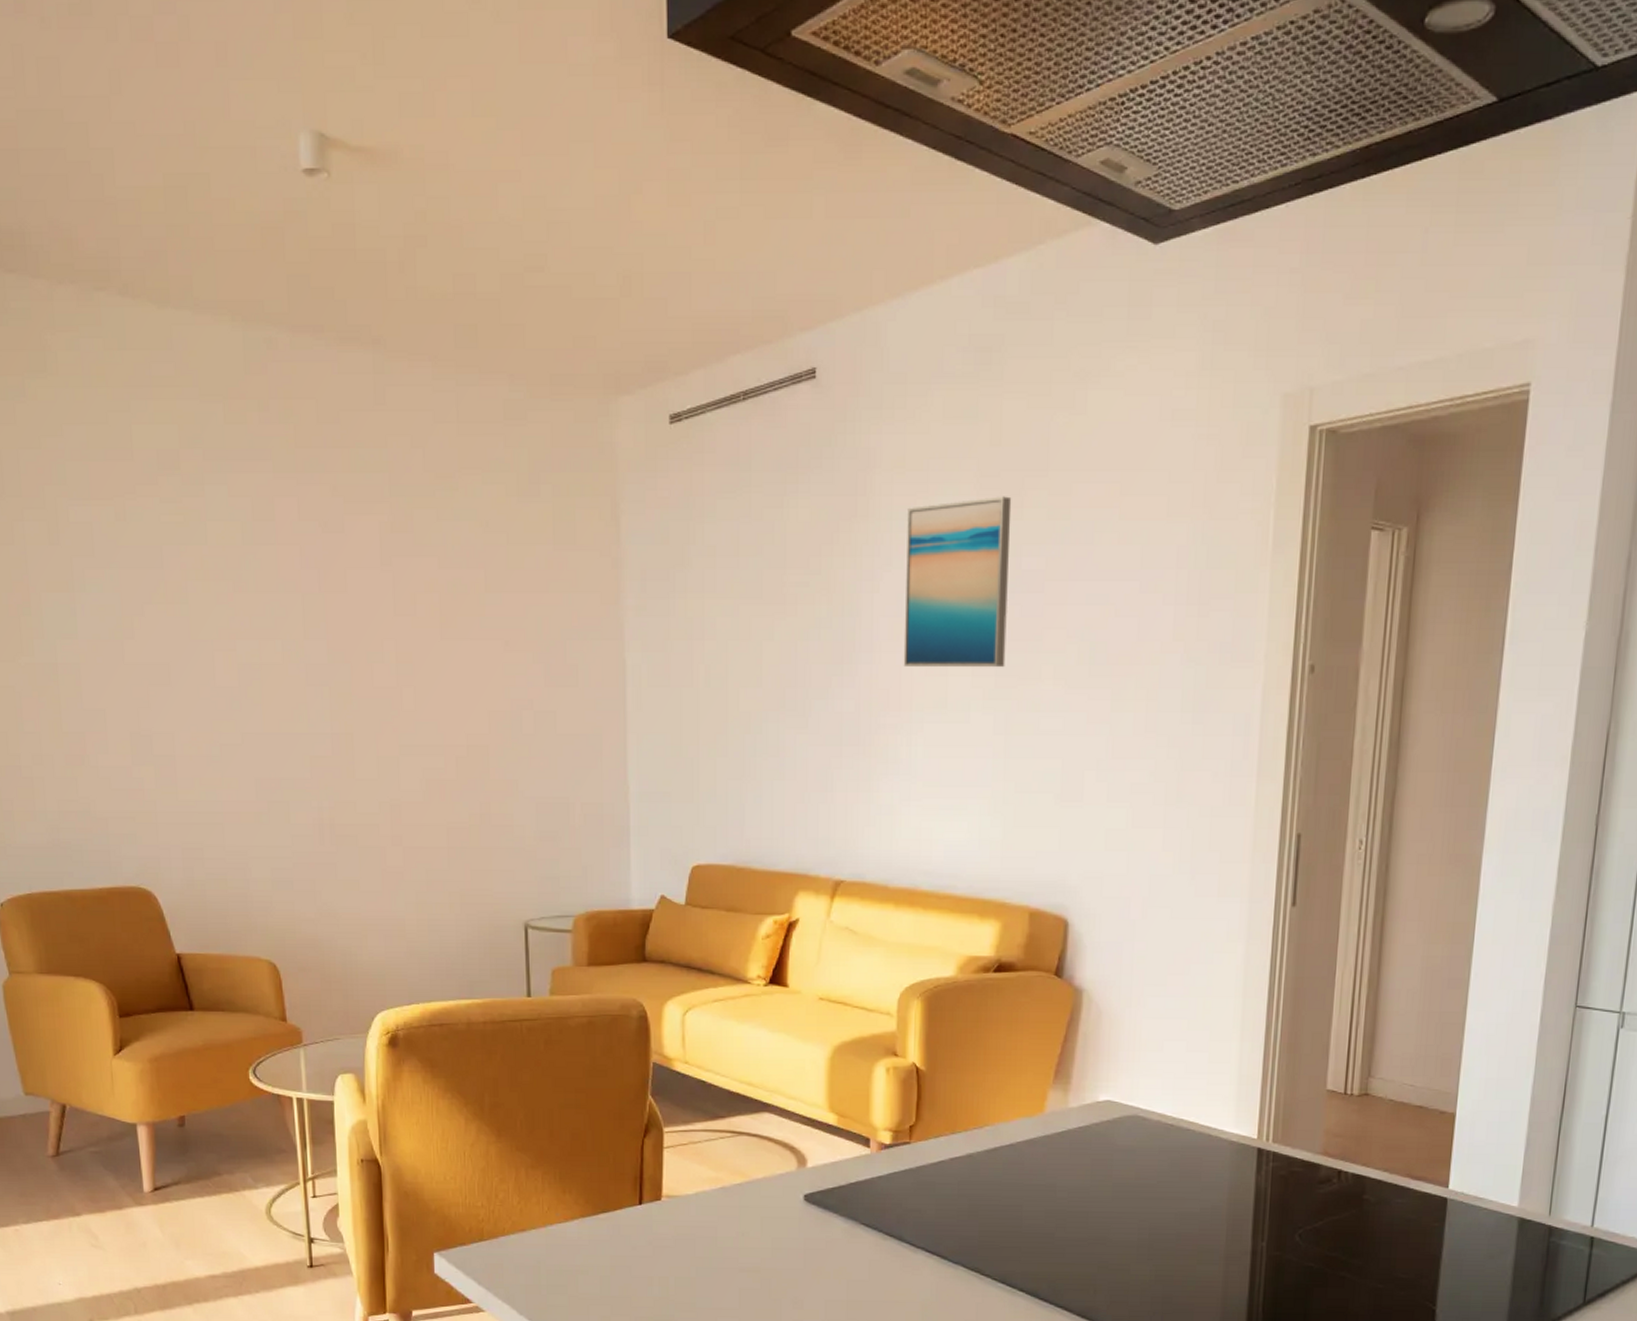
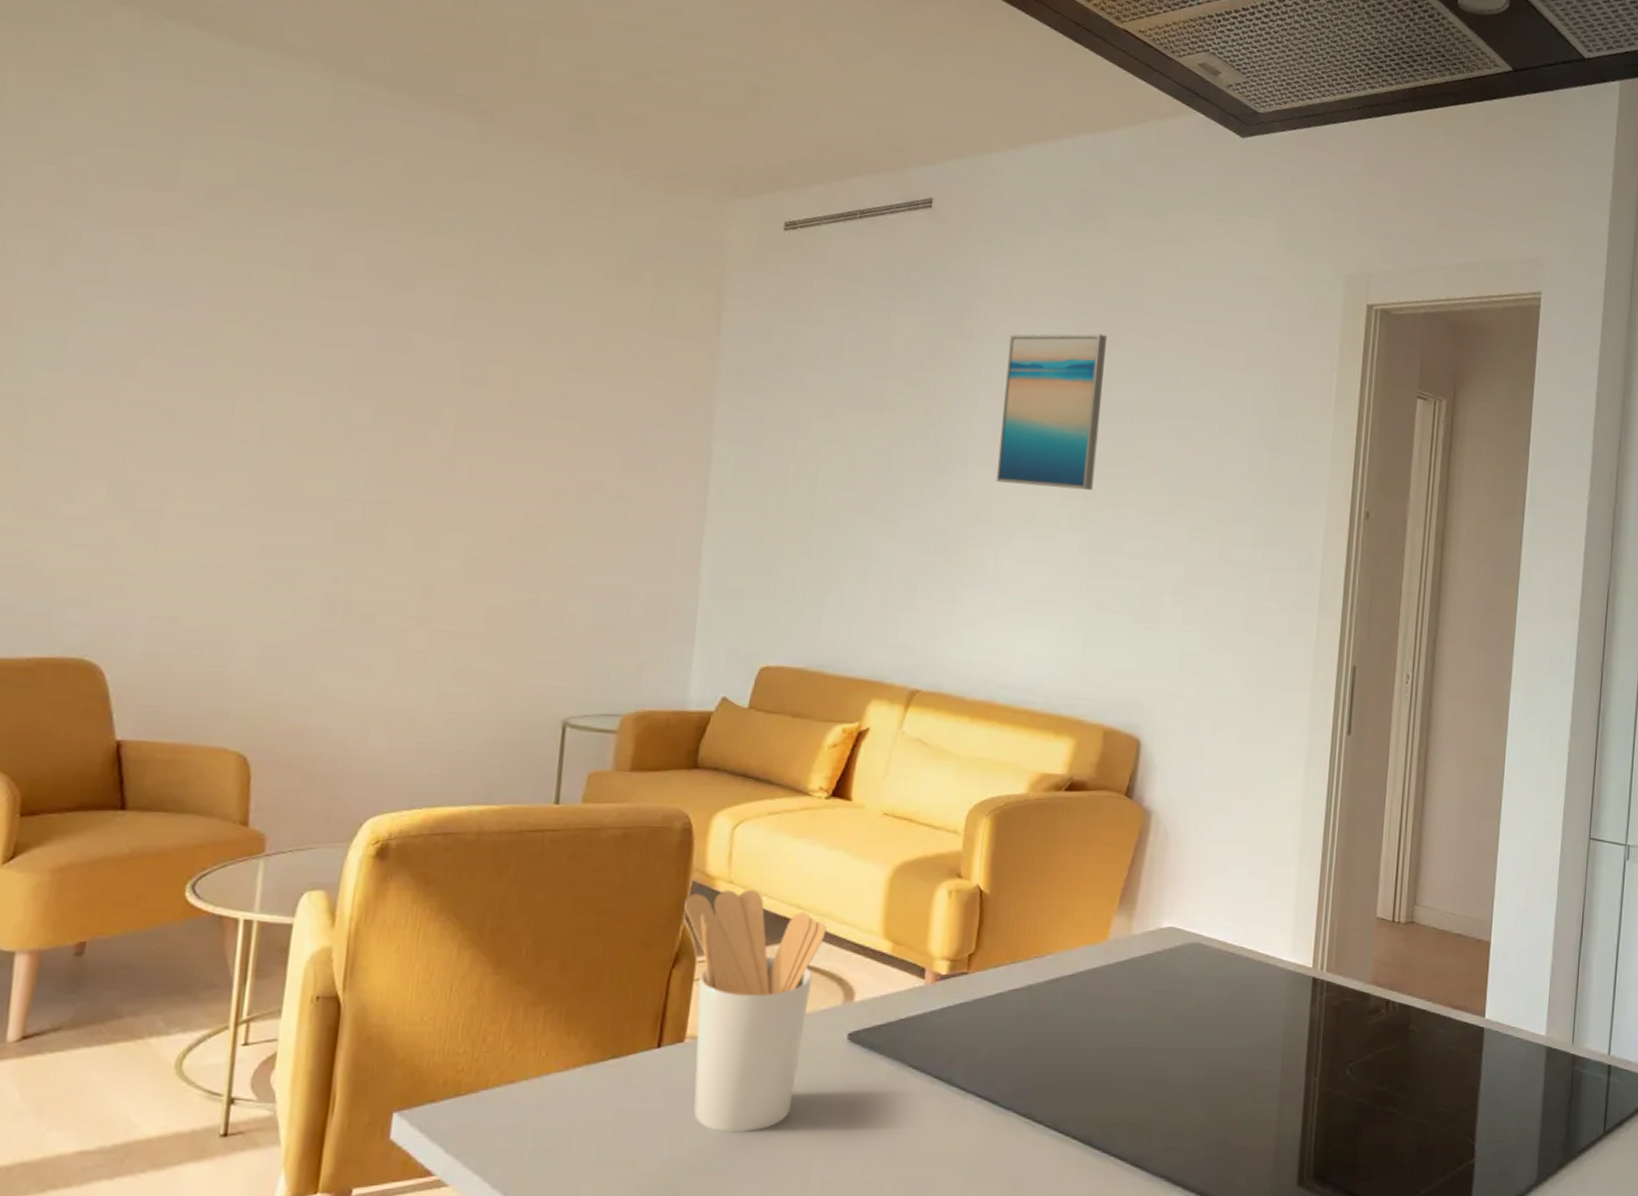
utensil holder: none [648,1069,776,1276] -> present [684,890,827,1132]

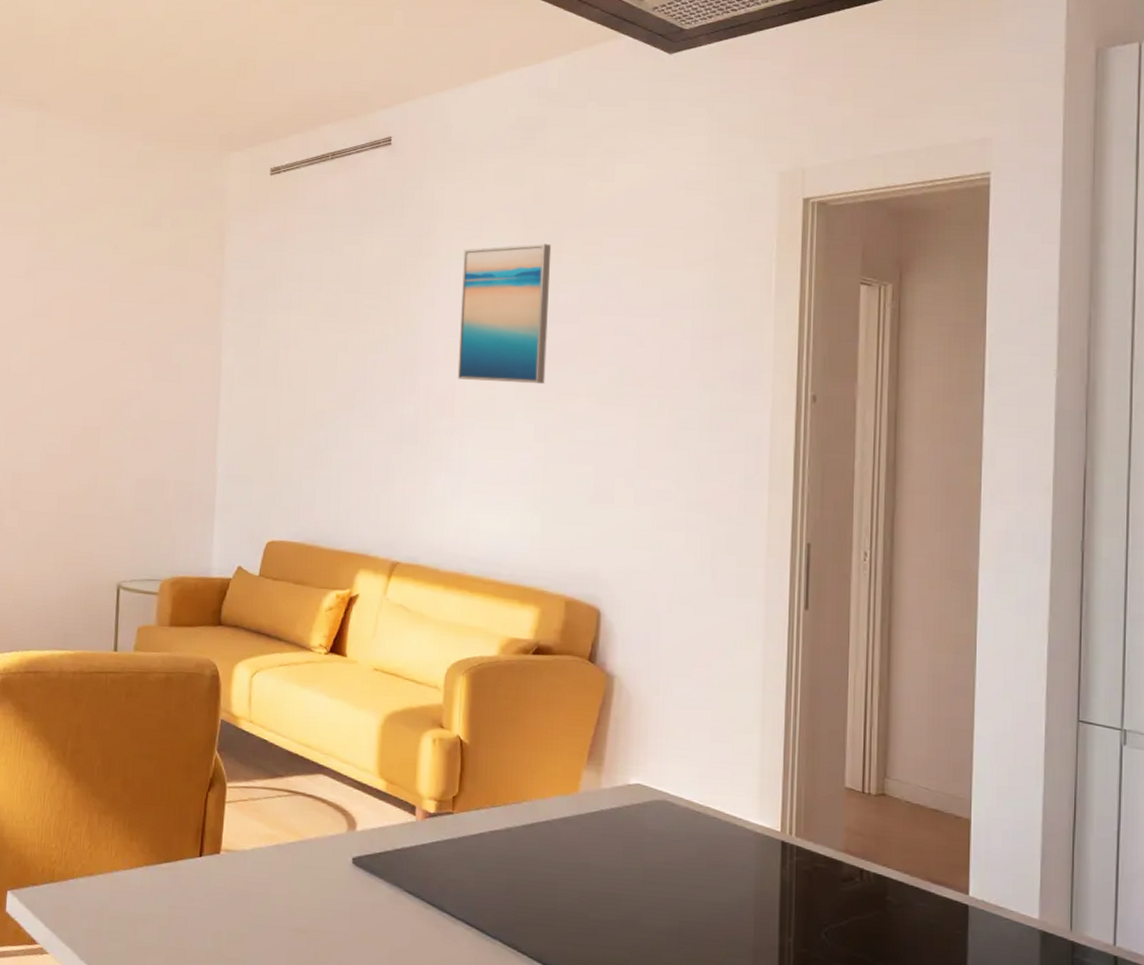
utensil holder: present [684,890,827,1132] -> none [216,728,331,935]

